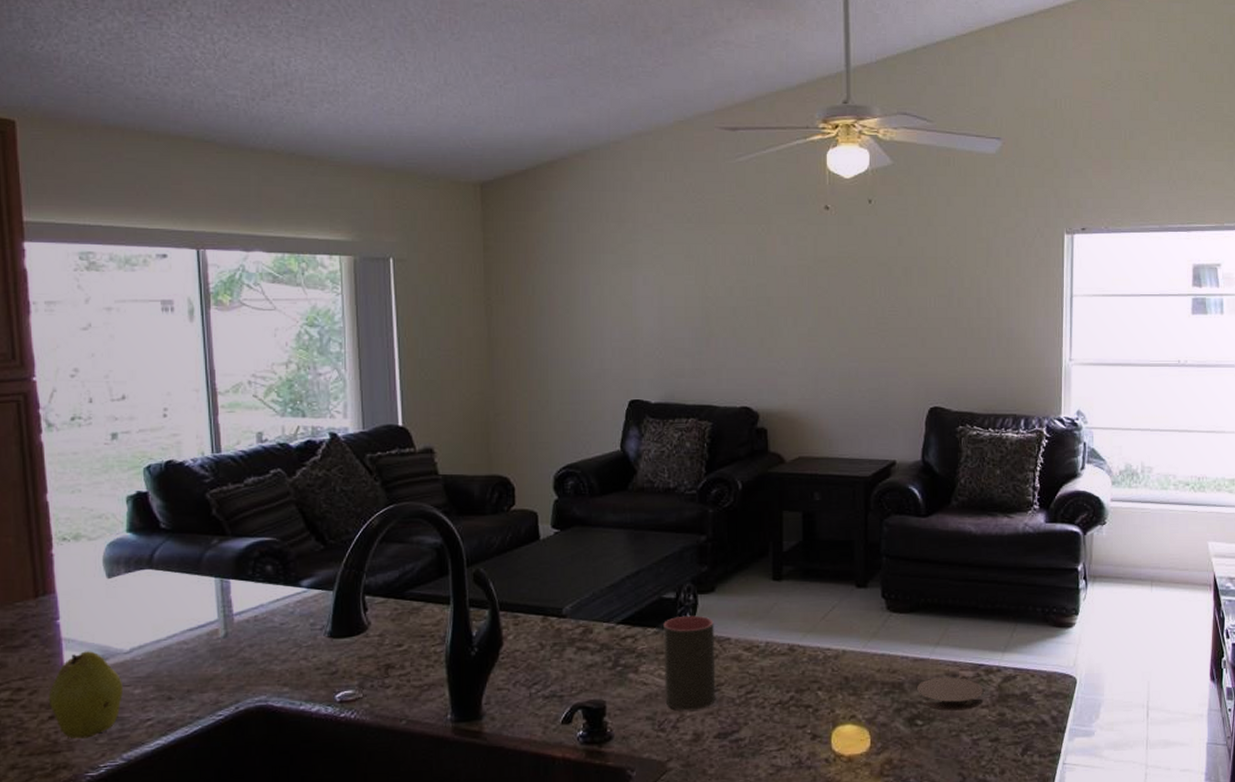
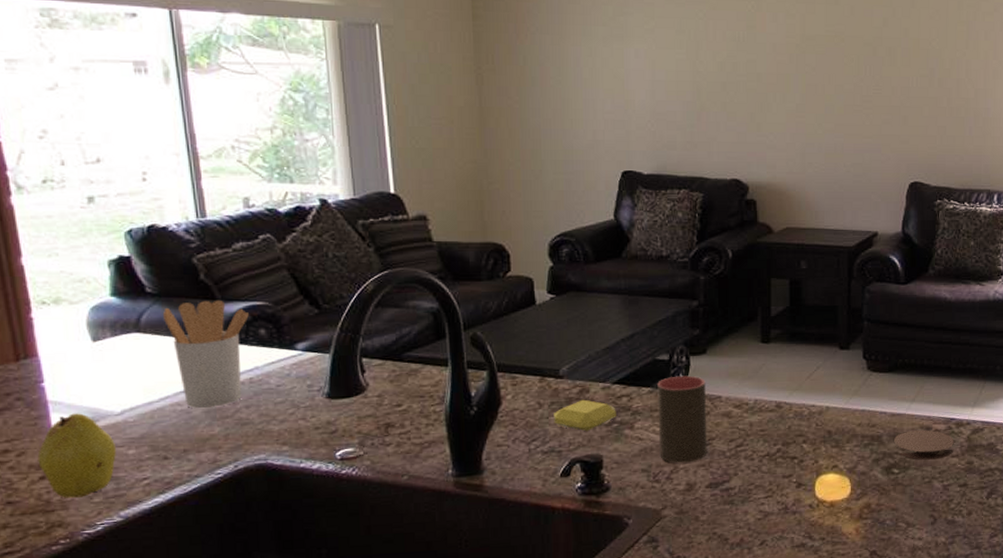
utensil holder: none [174,535,257,648] -> present [162,299,249,409]
soap bar: none [556,640,621,675] -> present [554,399,616,432]

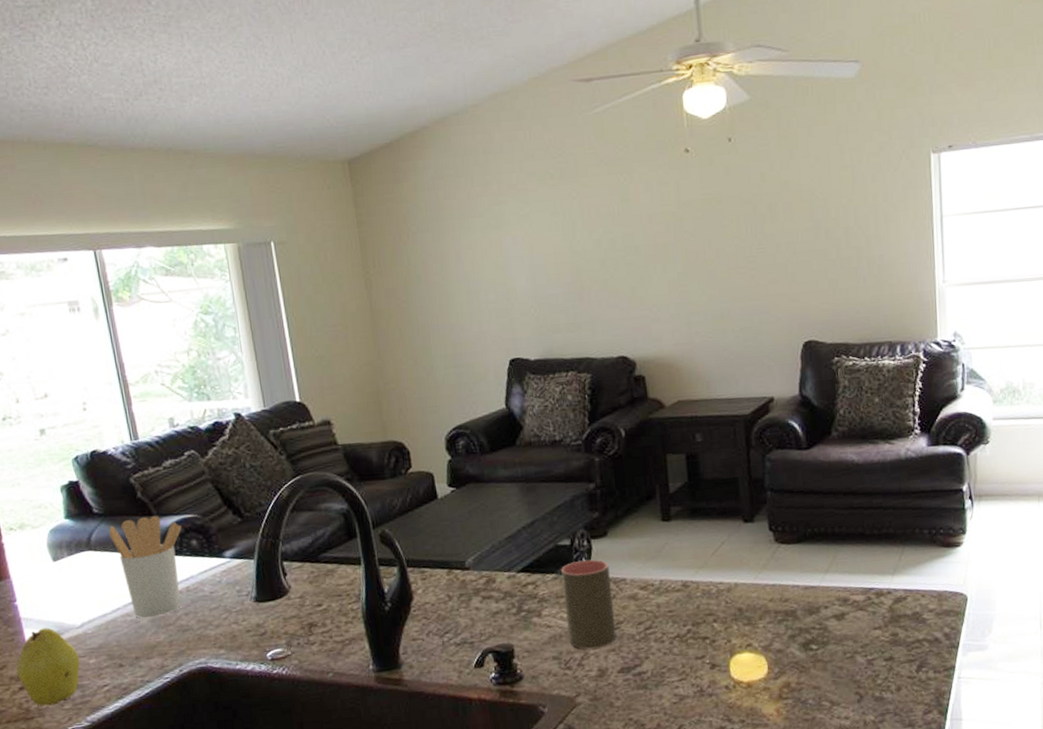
soap bar: present [554,399,616,432] -> none [463,589,524,622]
coaster: present [894,430,954,460] -> none [810,602,876,634]

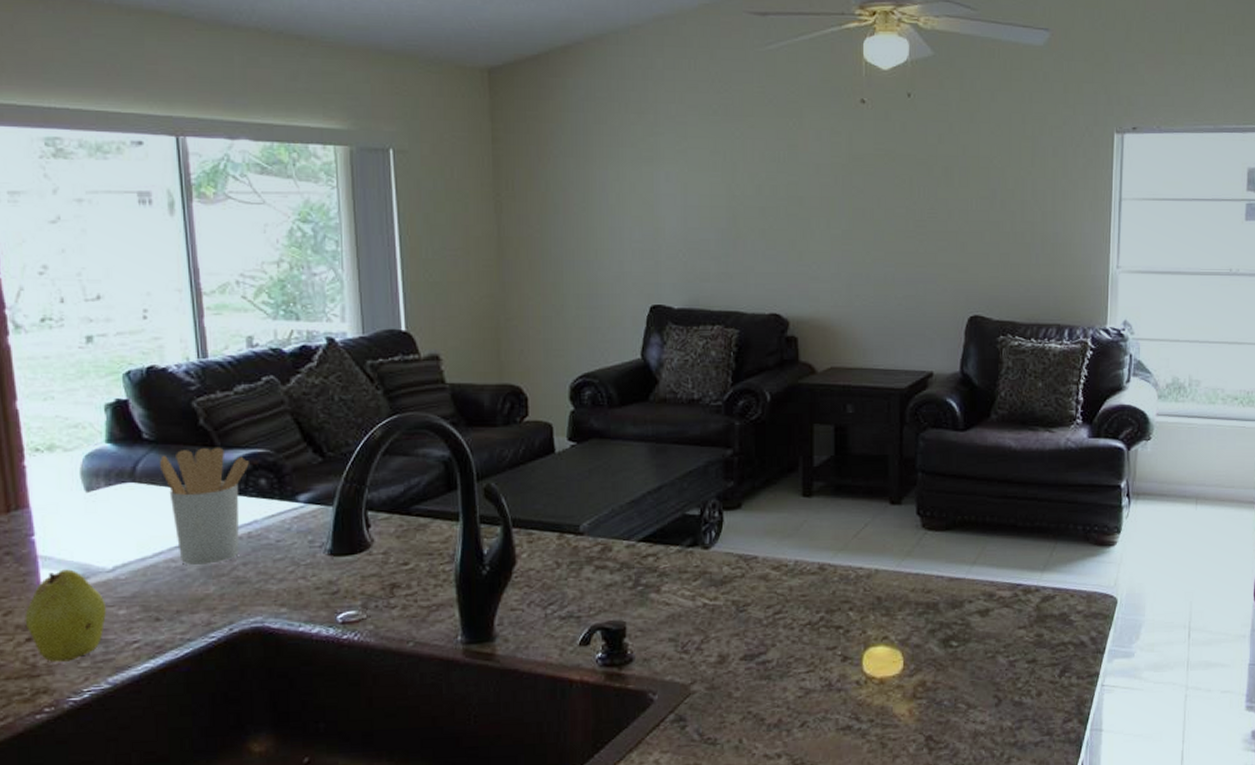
cup: present [561,559,617,649] -> none [687,533,742,632]

